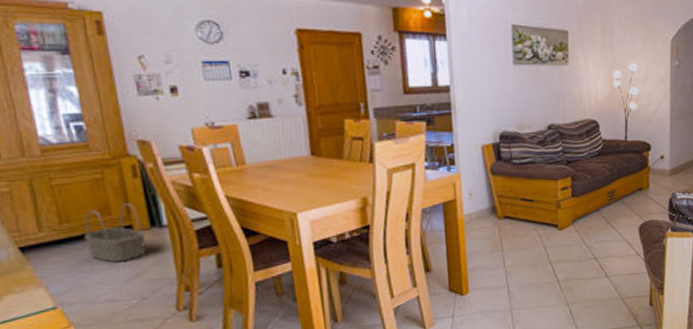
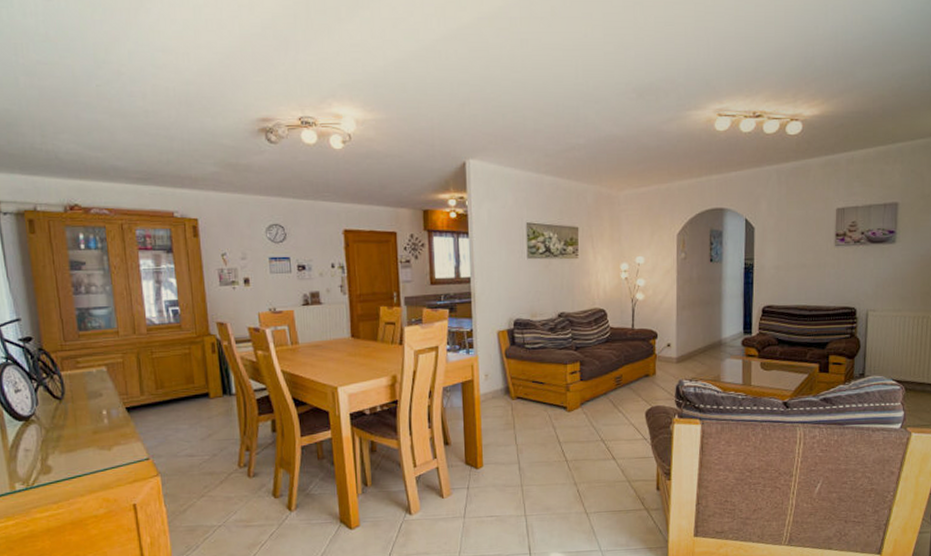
basket: present [84,203,146,263] -> none [173,374,218,424]

